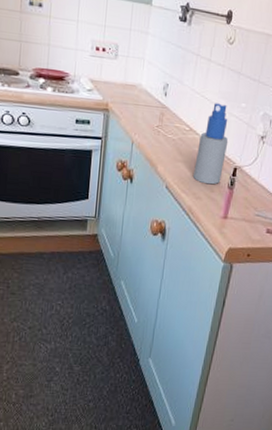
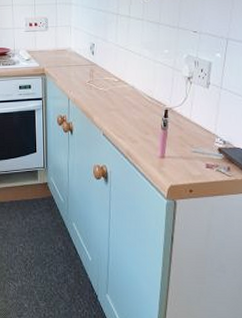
spray bottle: present [193,103,228,185] -> none [127,53,156,128]

